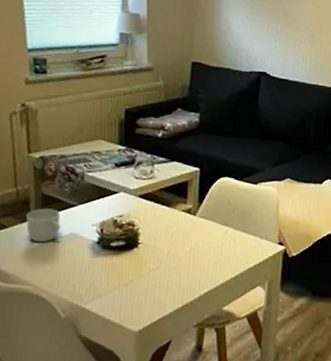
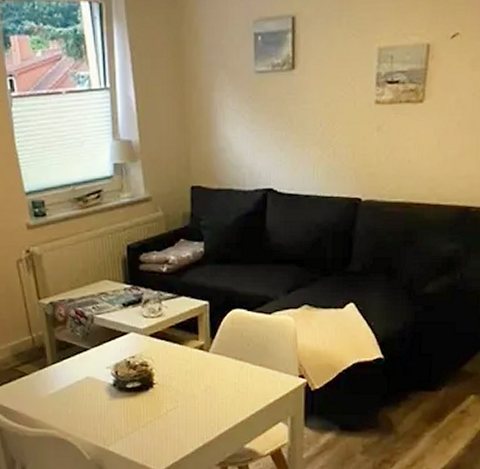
mug: present [26,208,61,243] -> none [43,354,77,388]

